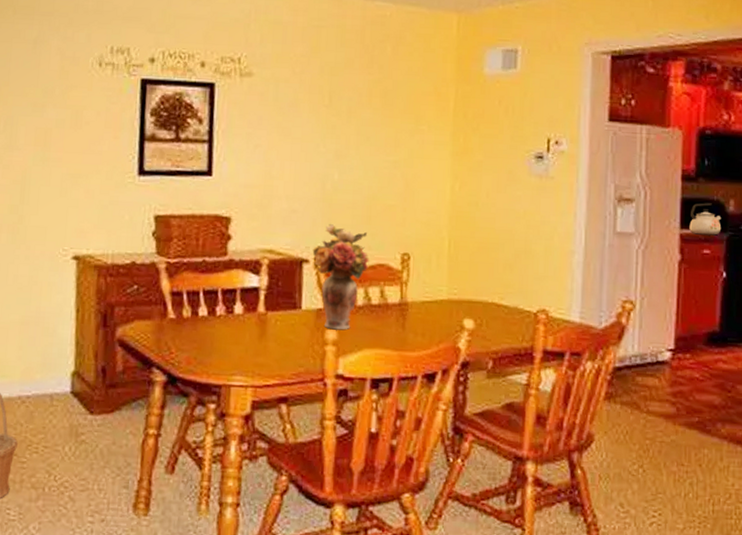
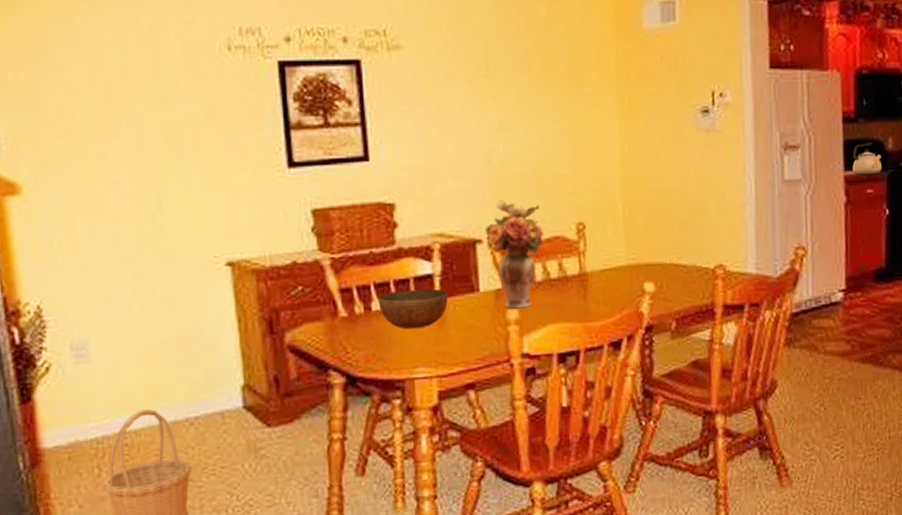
bowl: none [205,299,272,337] -> present [378,288,449,329]

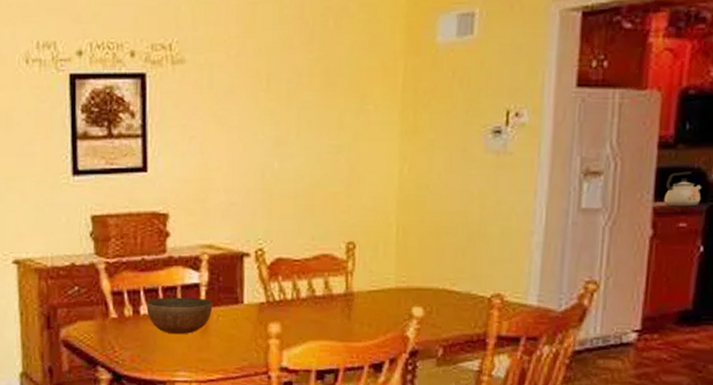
flower arrangement: present [485,200,545,309] -> none [253,216,313,323]

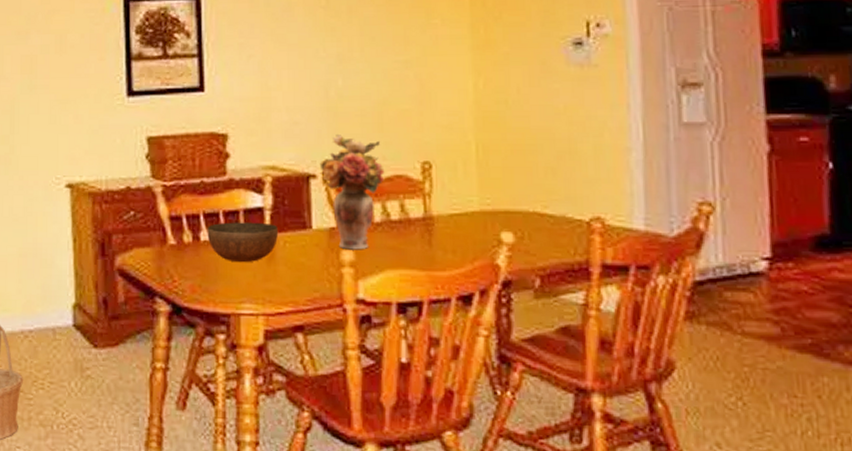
flower arrangement: none [253,216,313,323] -> present [319,135,385,250]
kettle: present [664,171,702,208] -> none [778,81,822,121]

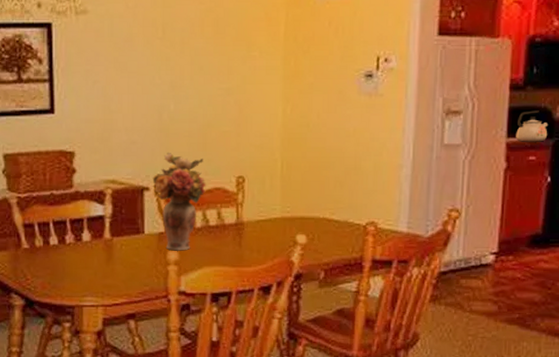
bowl: present [207,222,279,262] -> none [56,228,117,262]
kettle: none [778,81,822,121] -> present [516,110,548,143]

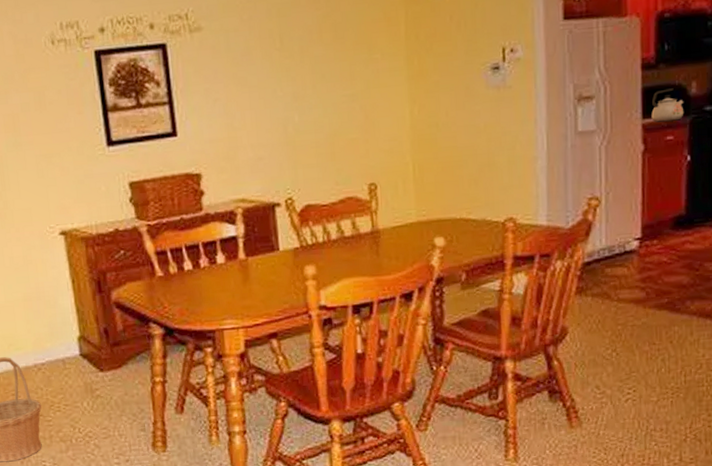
flower arrangement: present [152,153,206,251] -> none [282,166,339,265]

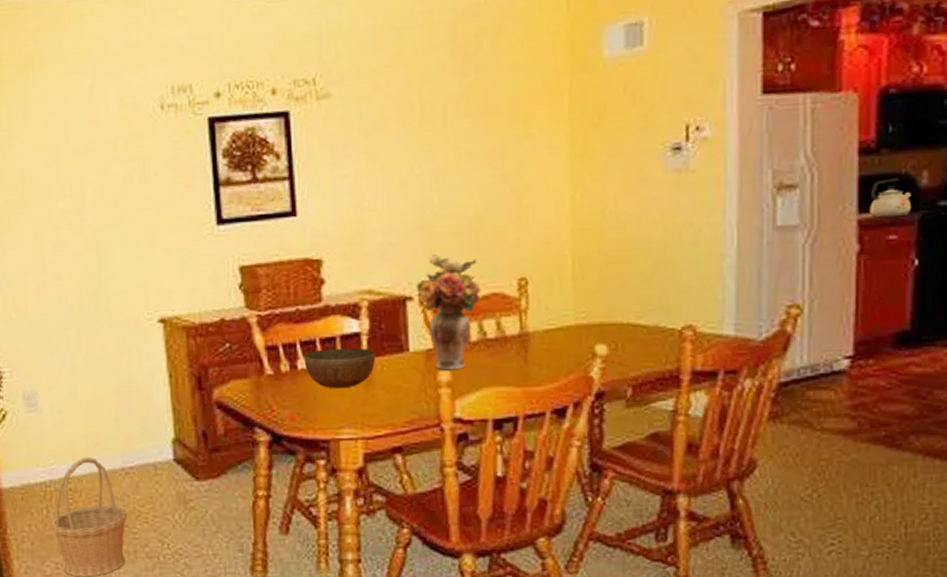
bowl: none [189,249,252,285] -> present [304,348,376,388]
flower arrangement: none [282,166,339,265] -> present [416,255,481,371]

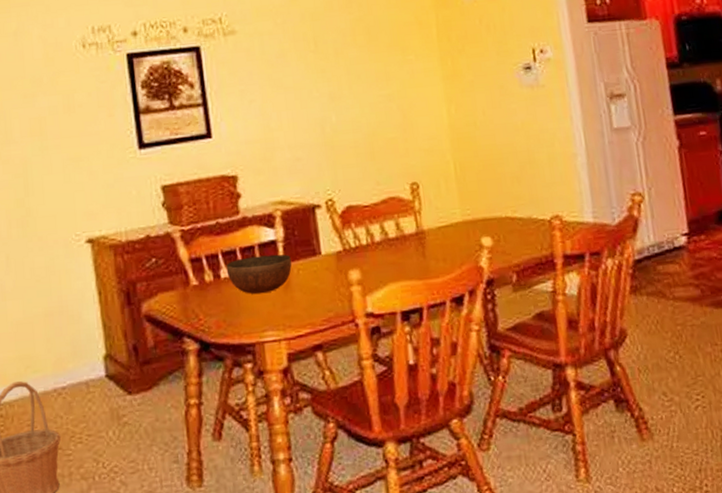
flower arrangement: present [416,255,481,371] -> none [322,166,381,270]
kettle: present [870,178,912,219] -> none [681,86,713,119]

